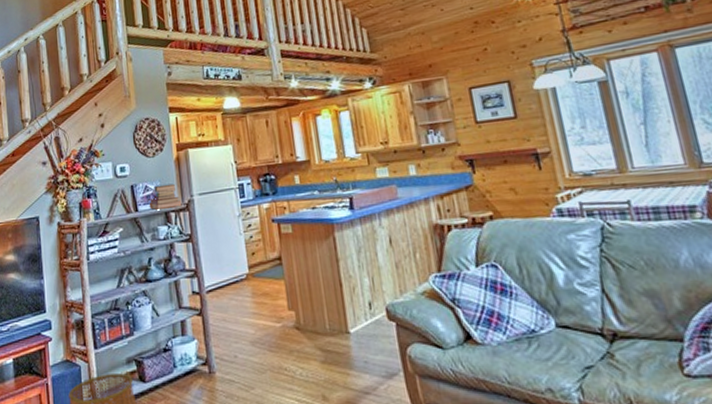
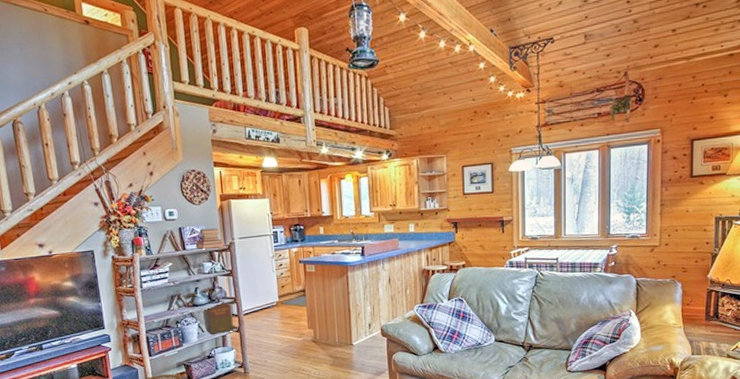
books: none [158,275,195,319] -> present [203,302,234,334]

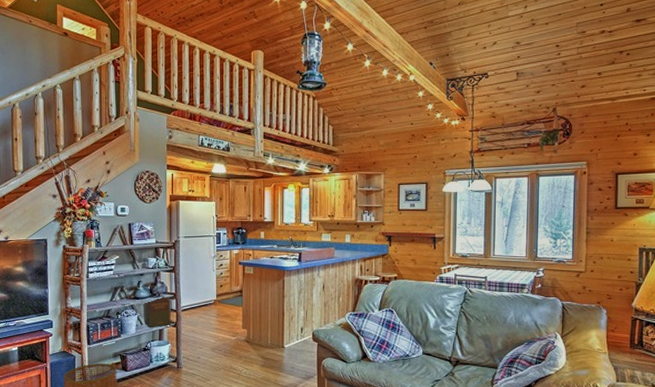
books: present [194,228,225,250] -> none [141,226,170,246]

